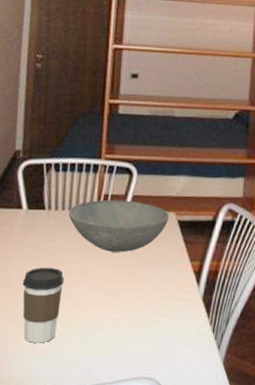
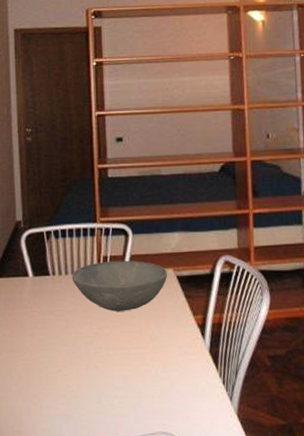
coffee cup: present [22,267,65,343] -> none [36,330,75,404]

